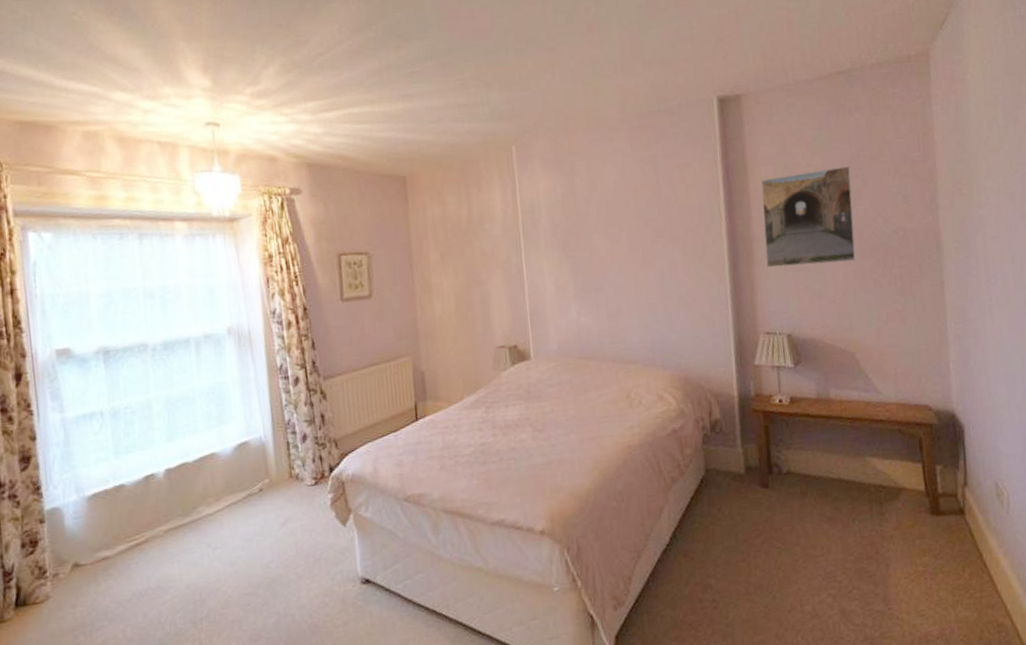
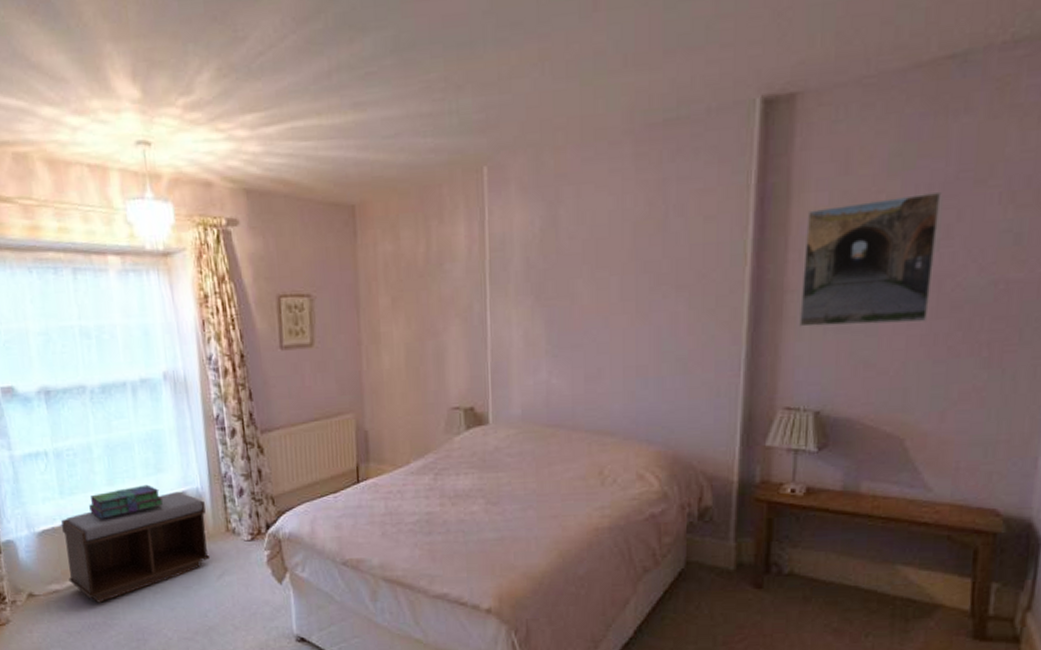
bench: none [115,442,273,566] -> present [61,491,211,603]
stack of books: none [146,437,226,476] -> present [89,484,164,519]

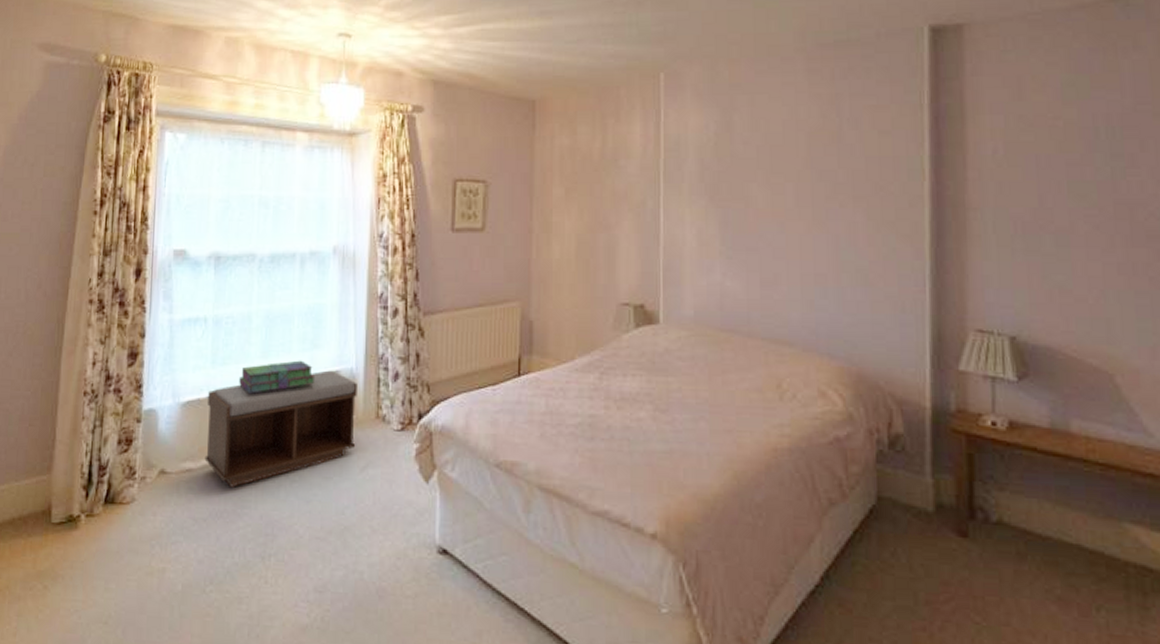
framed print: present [799,191,942,327] -> none [983,121,1123,250]

